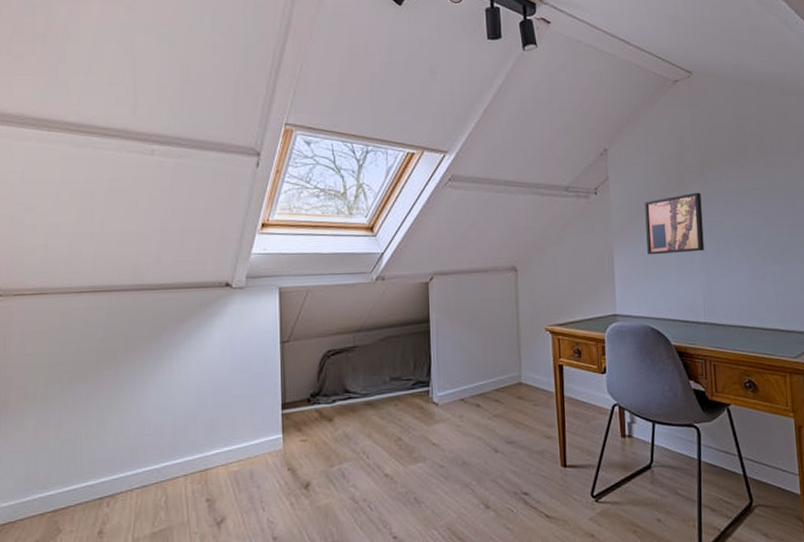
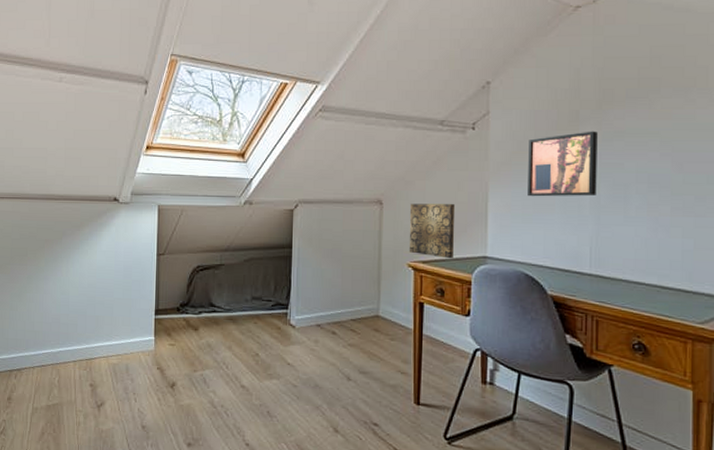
wall art: none [543,266,587,320] -> present [409,203,456,259]

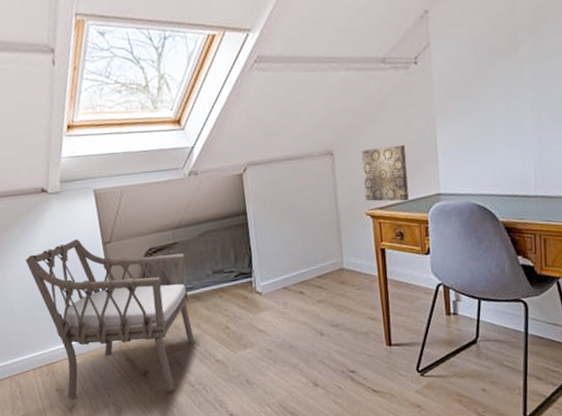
armchair: none [88,247,228,408] -> present [25,239,195,399]
wall art: present [528,131,598,197] -> none [470,51,537,128]

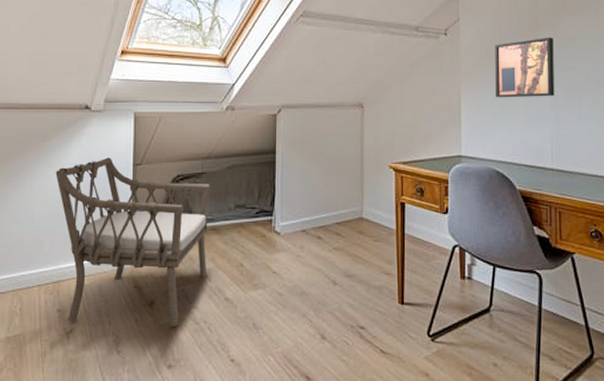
wall art: present [361,145,409,202] -> none [389,106,432,159]
wall art: none [470,51,537,128] -> present [495,37,555,98]

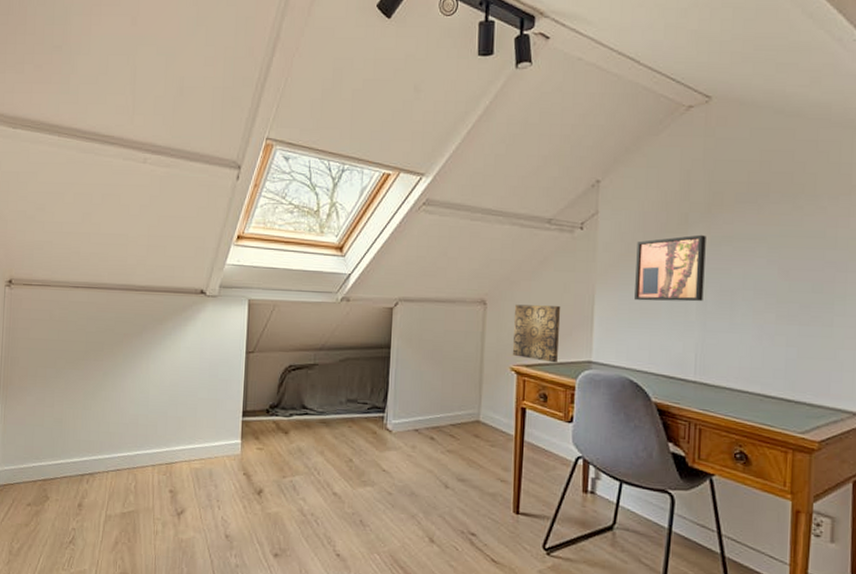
armchair: present [55,157,210,327] -> none [170,343,322,517]
wall art: none [389,106,432,159] -> present [512,304,561,363]

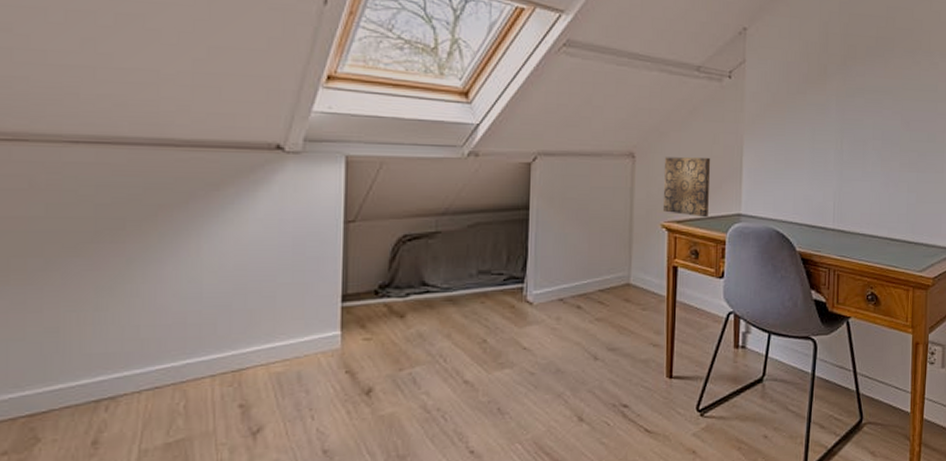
wall art: present [634,234,706,302] -> none [780,86,842,152]

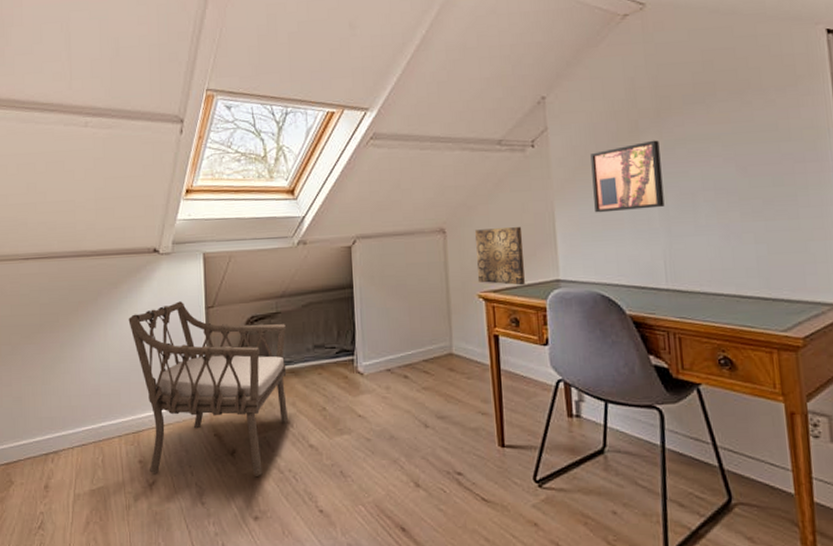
armchair: none [234,212,446,419] -> present [128,301,289,476]
wall art: none [780,86,842,152] -> present [590,140,665,213]

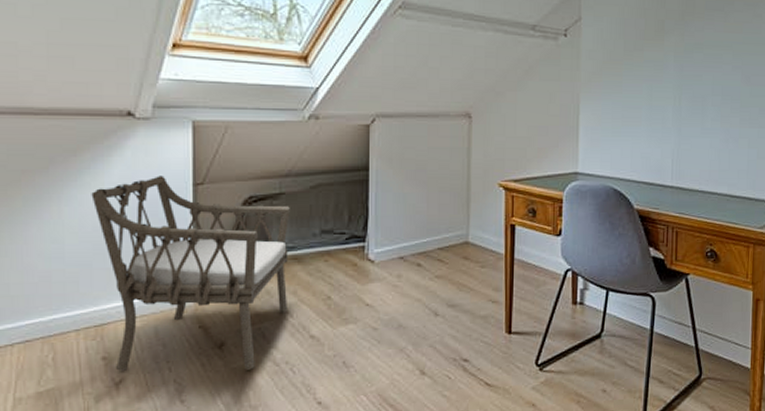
wall art: present [474,227,525,286] -> none [499,117,547,176]
wall art: present [590,140,665,213] -> none [617,42,680,109]

